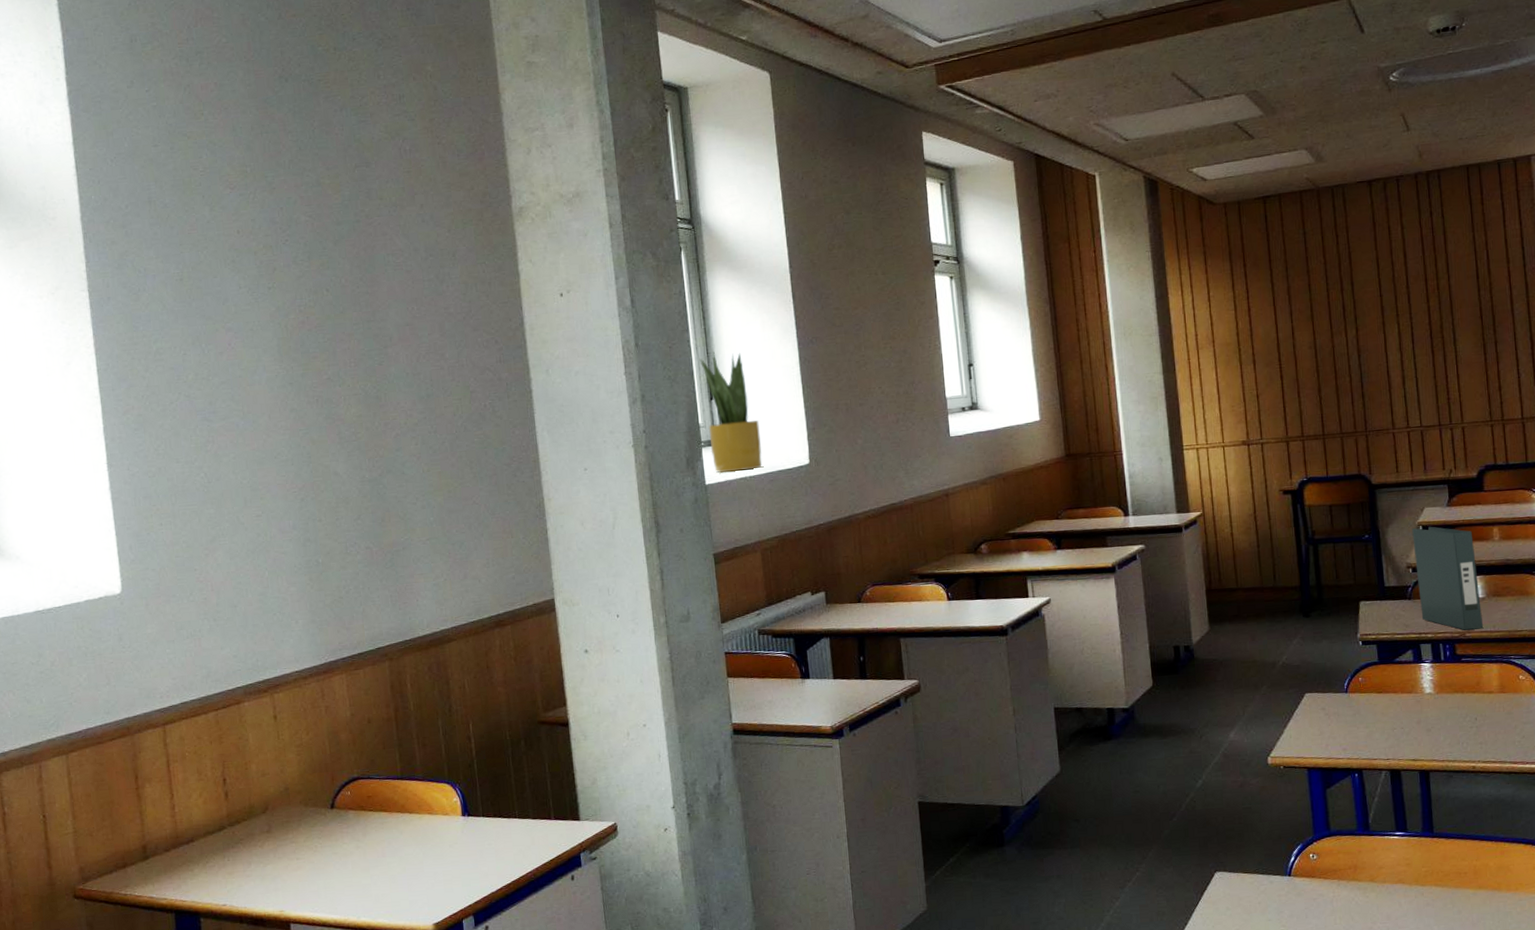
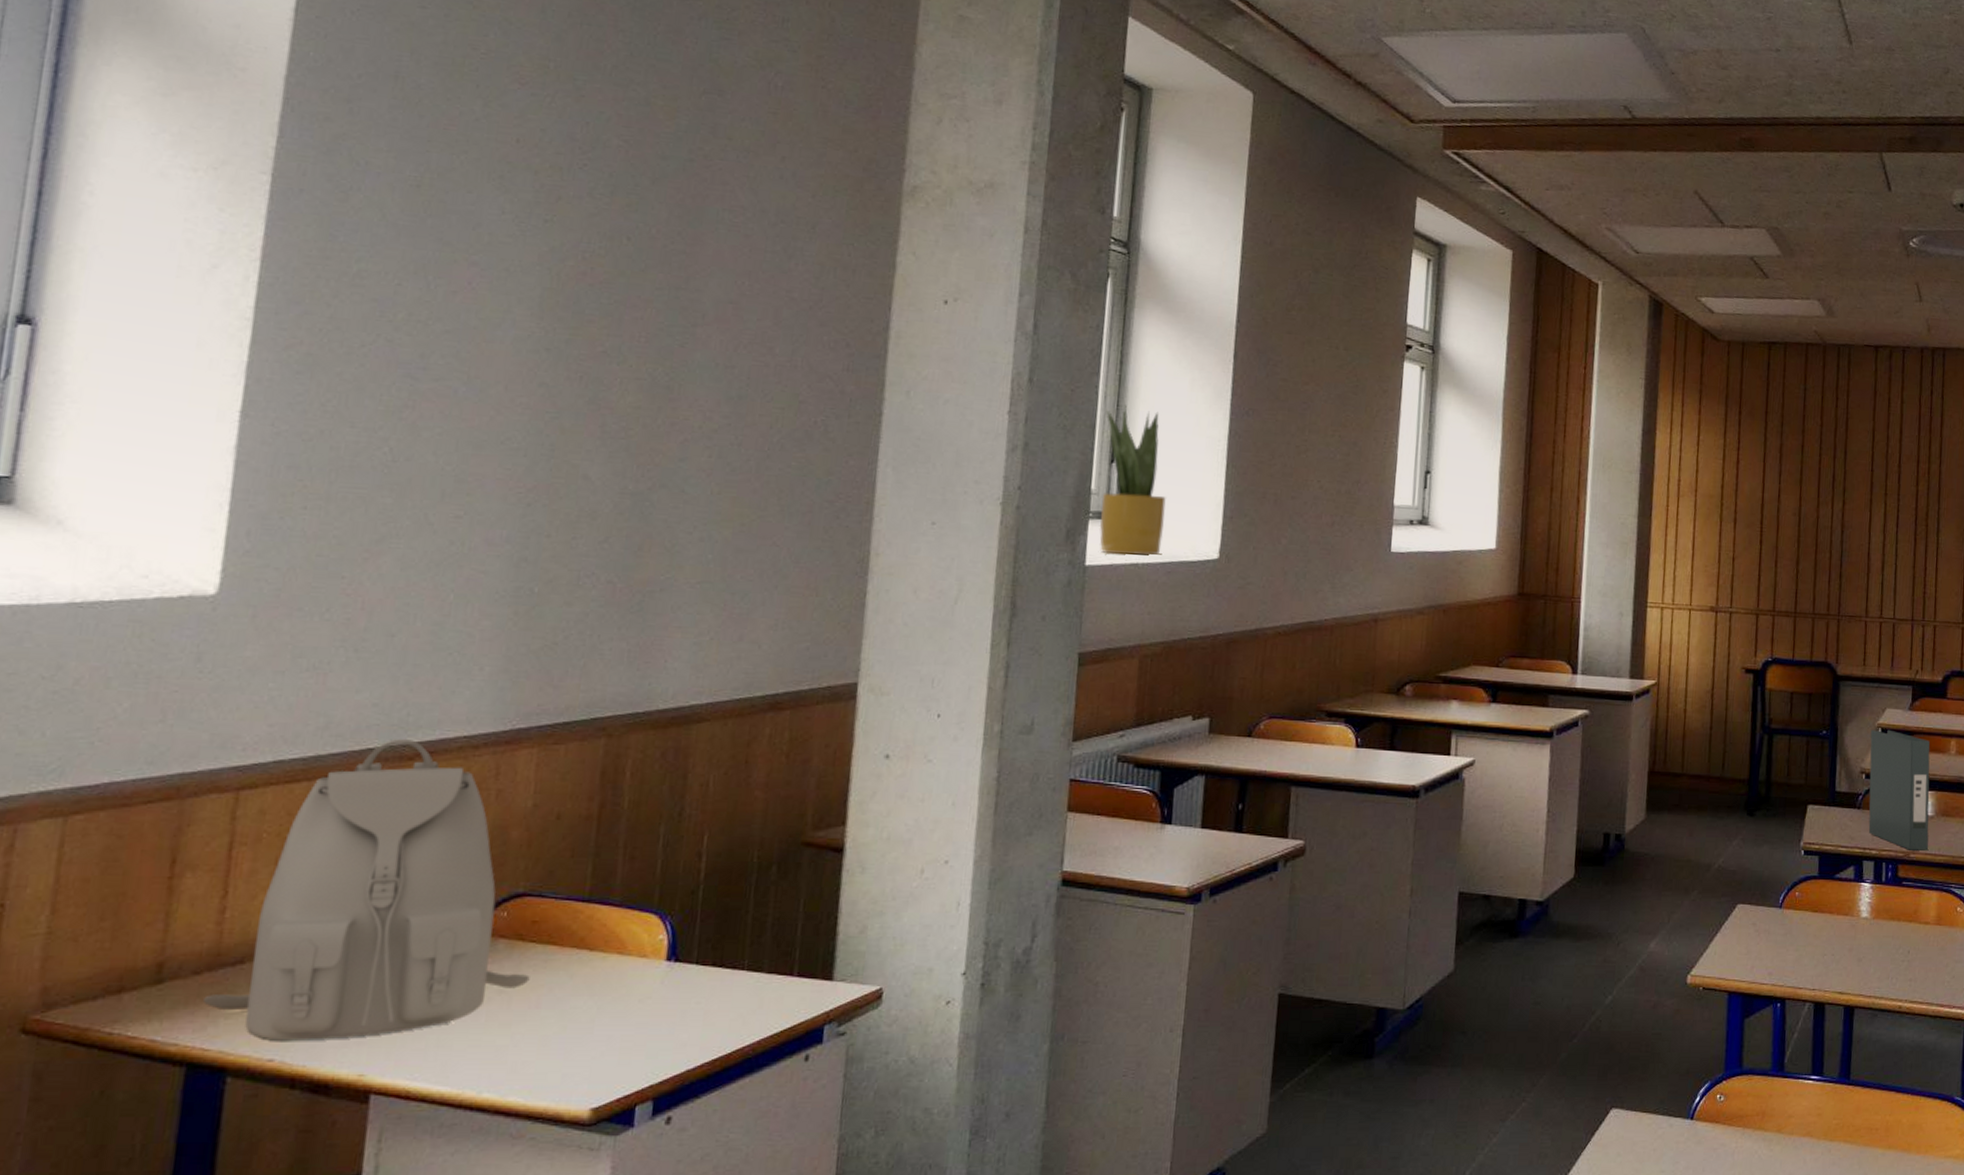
backpack: none [175,678,374,892] -> present [203,739,530,1041]

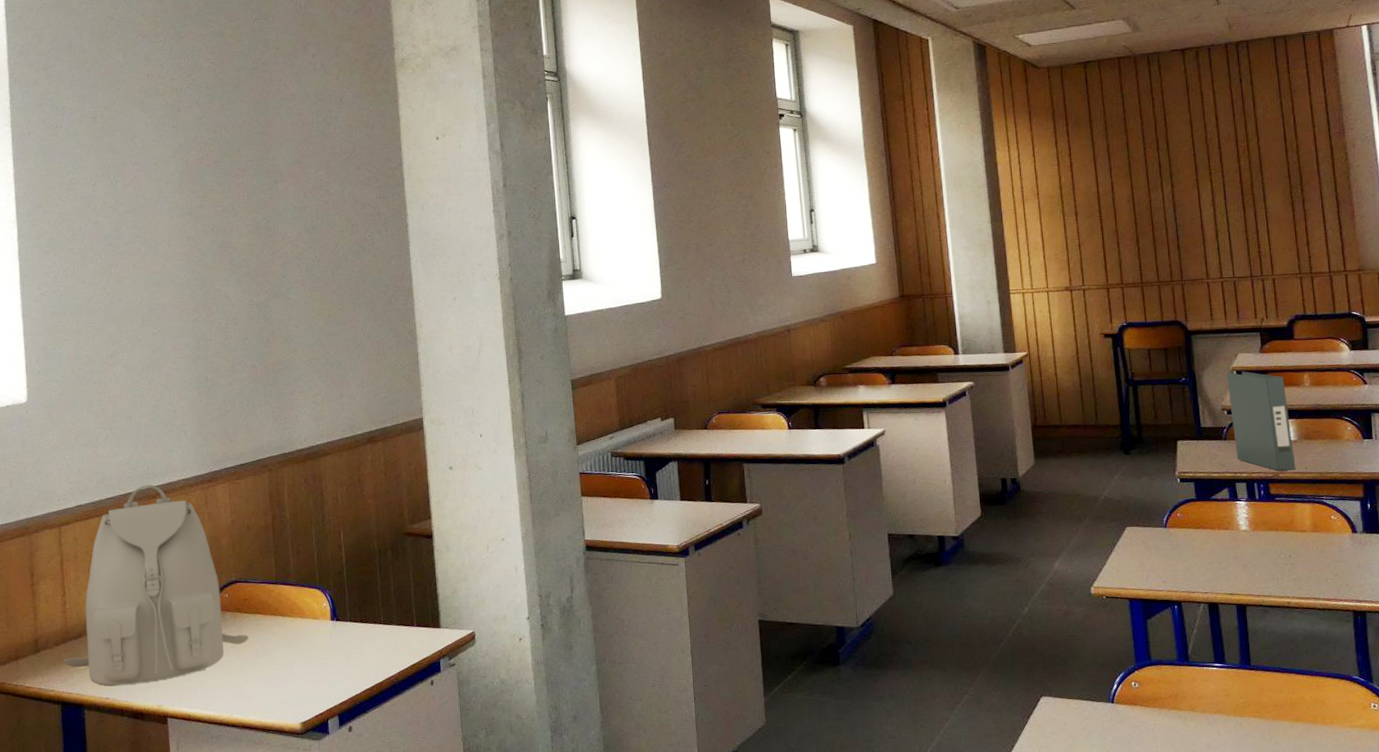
planter: present [1099,405,1166,556] -> none [562,193,618,305]

